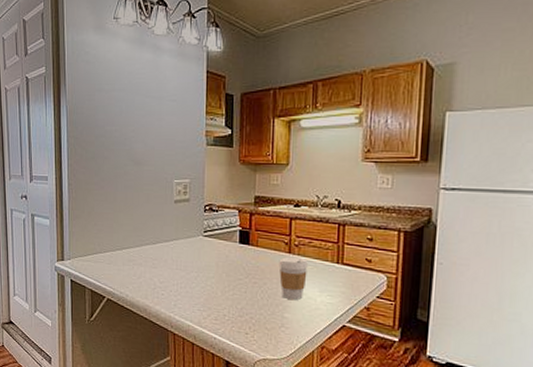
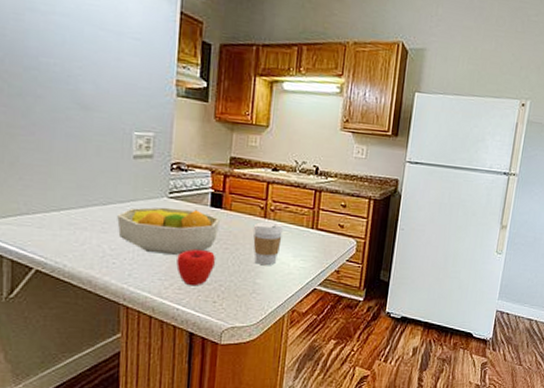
fruit bowl: none [164,244,248,288] -> present [117,207,220,255]
apple: none [212,283,245,318] -> present [176,249,215,286]

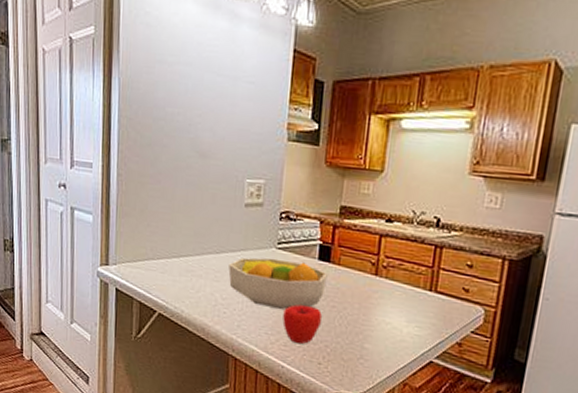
coffee cup: present [253,221,283,266] -> none [362,279,396,330]

